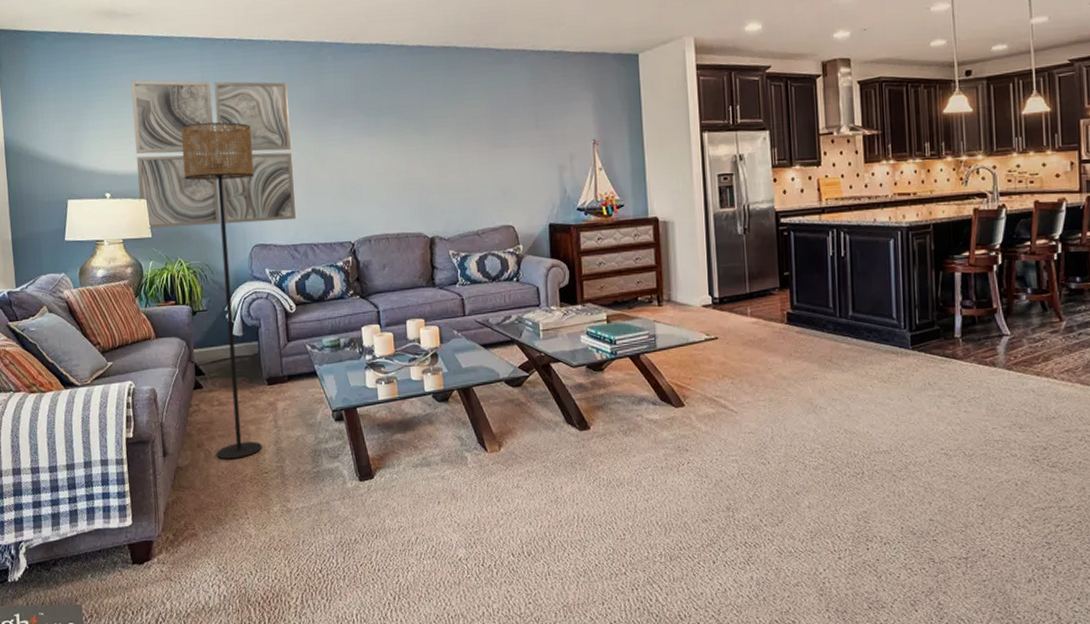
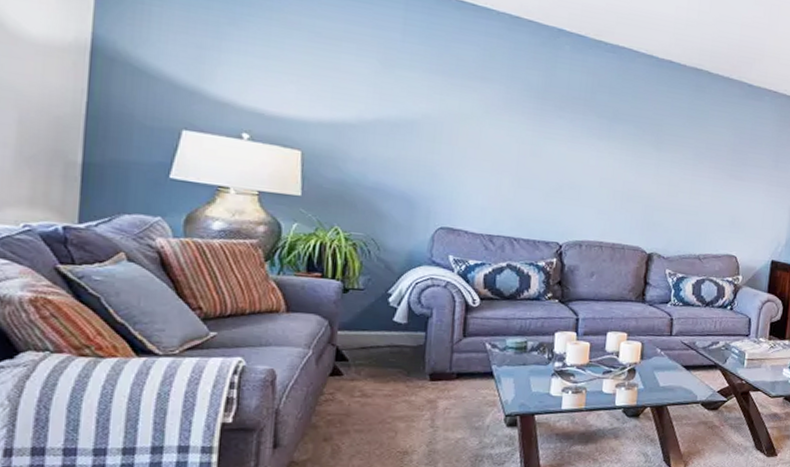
wall art: present [130,80,296,229] -> none [290,9,511,209]
floor lamp: present [180,122,262,460] -> none [347,77,458,458]

